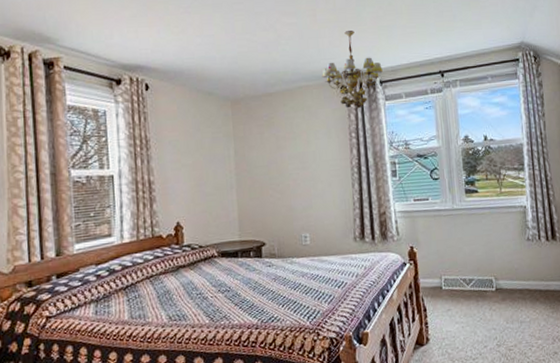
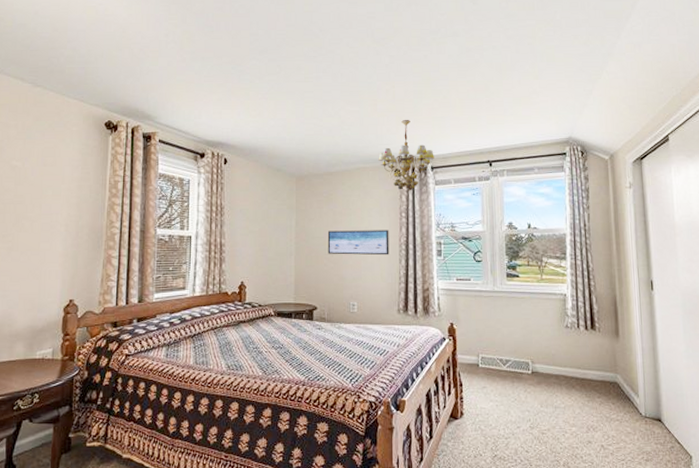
wall art: none [271,152,341,184] -> present [327,230,389,256]

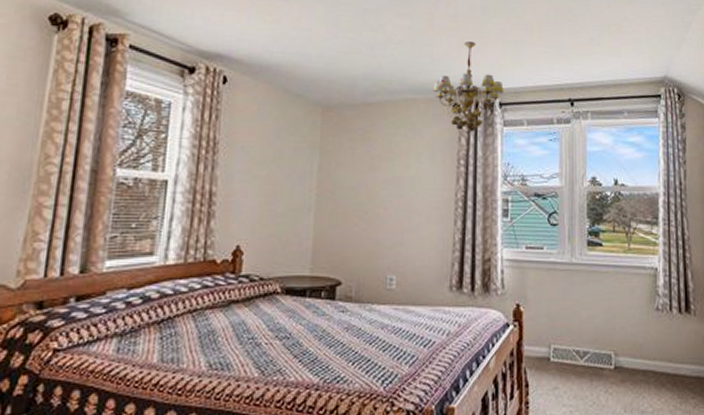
wall art: present [327,230,389,256] -> none [360,179,442,214]

